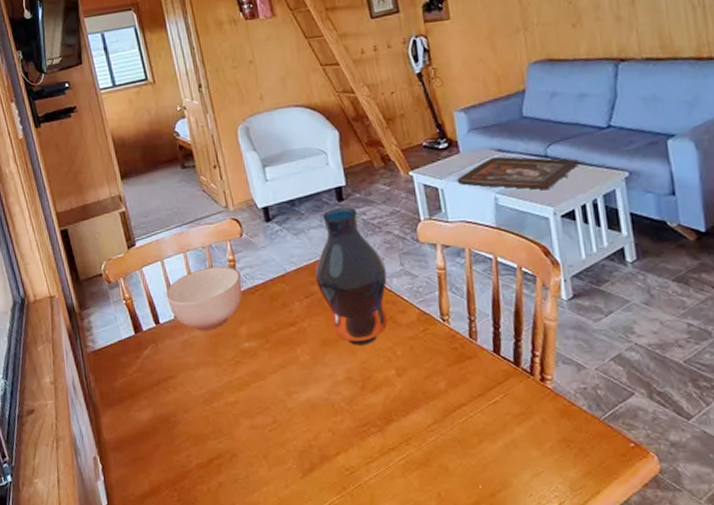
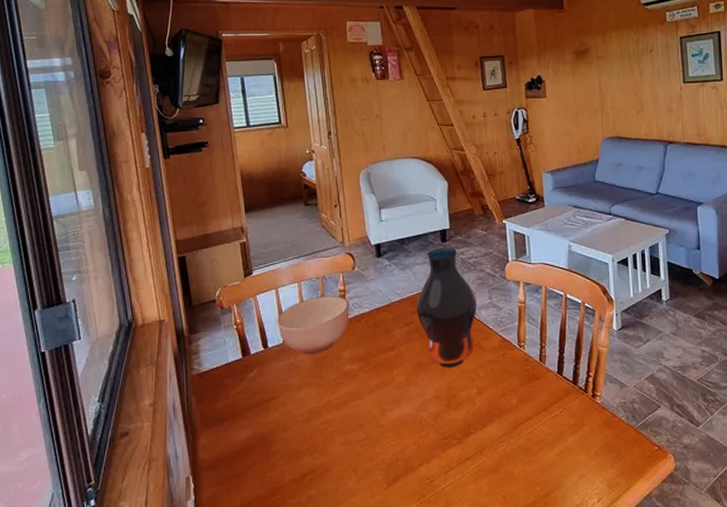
religious icon: present [457,156,580,190] -> none [540,211,634,240]

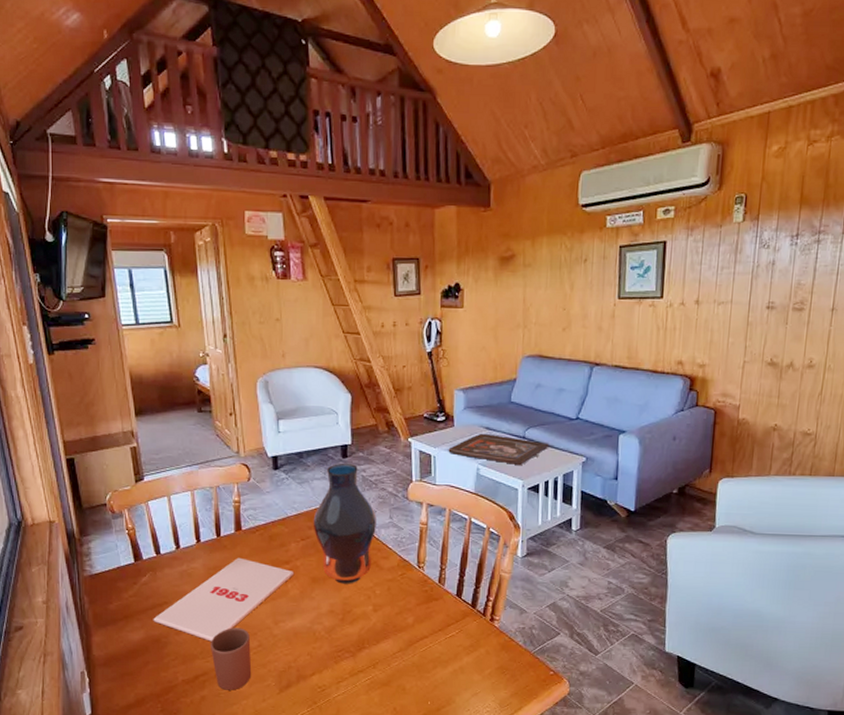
magazine: none [260,346,398,436] -> present [153,557,293,642]
bowl: present [277,295,350,354] -> none [169,505,244,563]
mug: none [317,420,359,488] -> present [210,627,252,690]
religious icon: none [540,211,634,240] -> present [448,433,549,465]

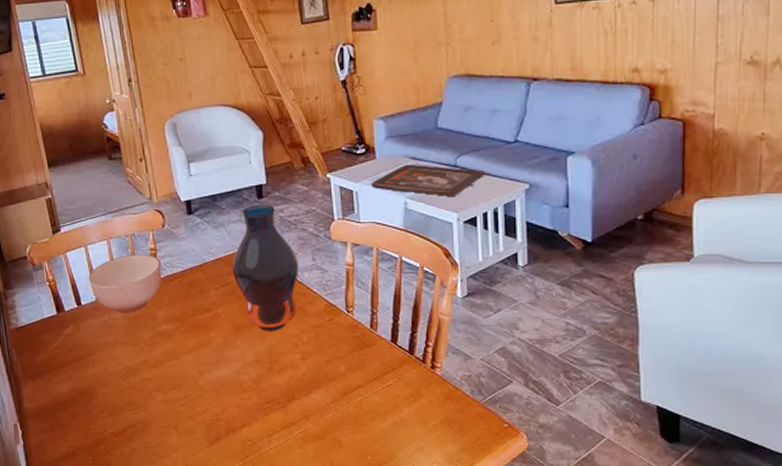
magazine: present [153,557,293,642] -> none [79,306,215,393]
bowl: none [169,505,244,563] -> present [88,254,162,312]
mug: present [210,627,252,690] -> none [136,378,180,443]

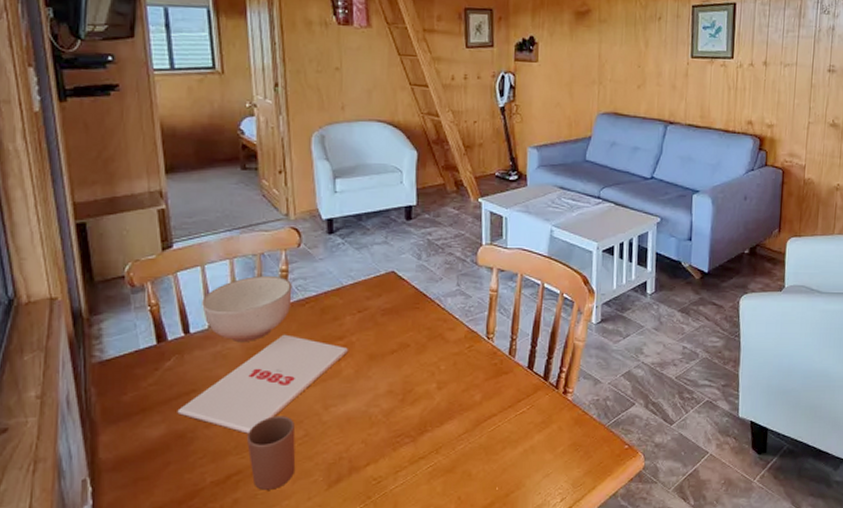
magazine: none [79,306,215,393] -> present [177,334,348,434]
mug: none [136,378,180,443] -> present [246,416,296,490]
vase: present [231,203,299,331] -> none [371,225,443,360]
religious icon: present [371,163,485,196] -> none [520,193,624,226]

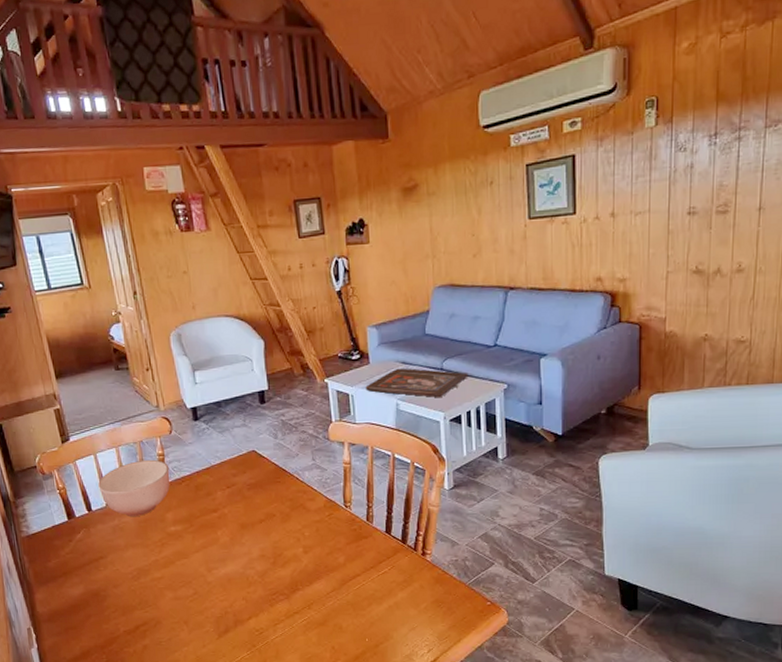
magazine: present [177,334,348,434] -> none [90,509,222,592]
mug: present [246,416,296,490] -> none [147,577,190,638]
religious icon: none [520,193,624,226] -> present [365,368,469,397]

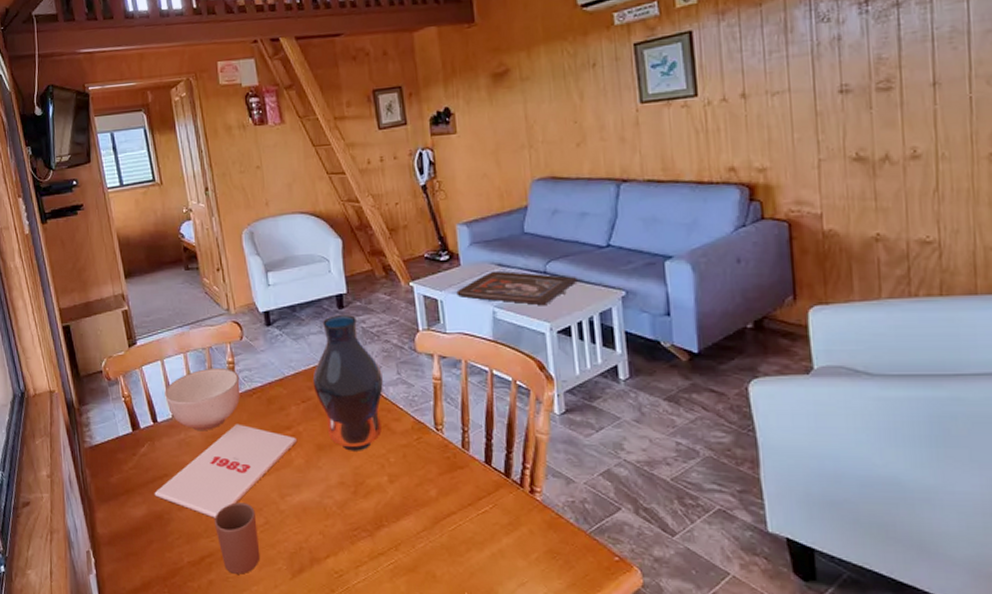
magazine: none [90,509,222,592] -> present [154,423,296,518]
mug: none [147,577,190,638] -> present [213,502,260,574]
vase: none [236,408,300,528] -> present [312,314,383,451]

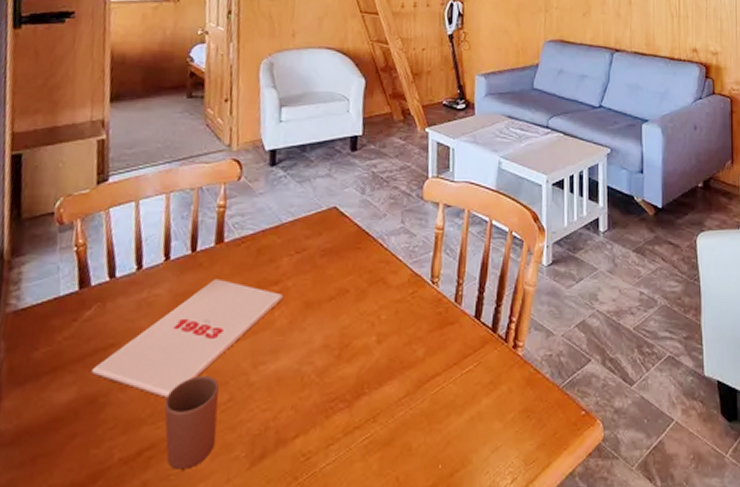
bowl: present [165,367,240,430] -> none [132,211,230,287]
vase: present [312,314,383,451] -> none [311,157,386,308]
religious icon: present [456,270,578,305] -> none [468,122,573,157]

